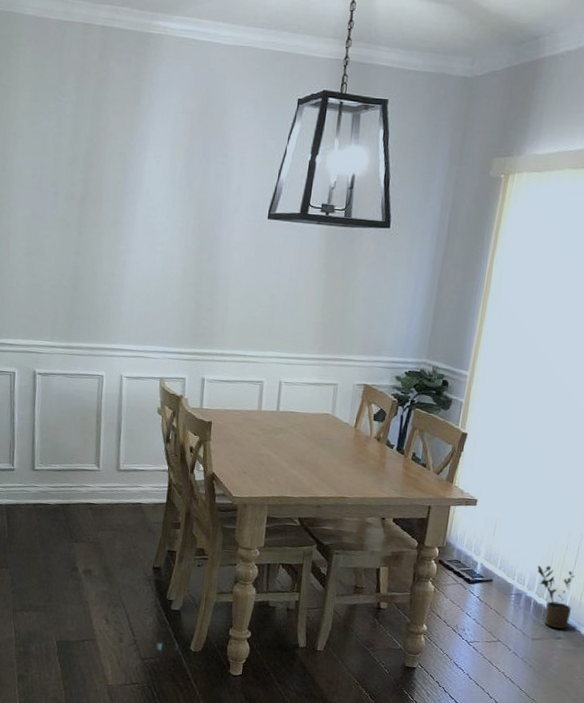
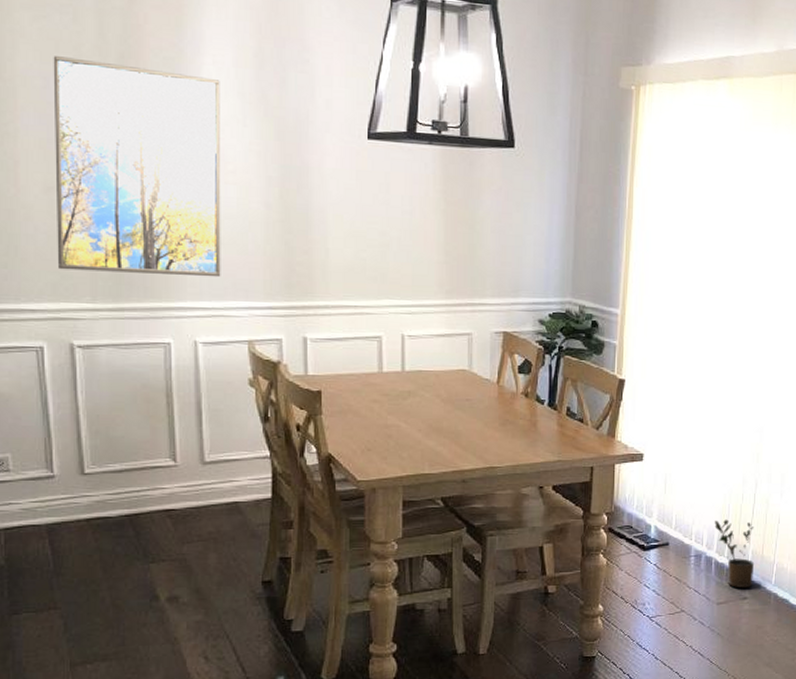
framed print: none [30,152,158,327] -> present [53,56,221,278]

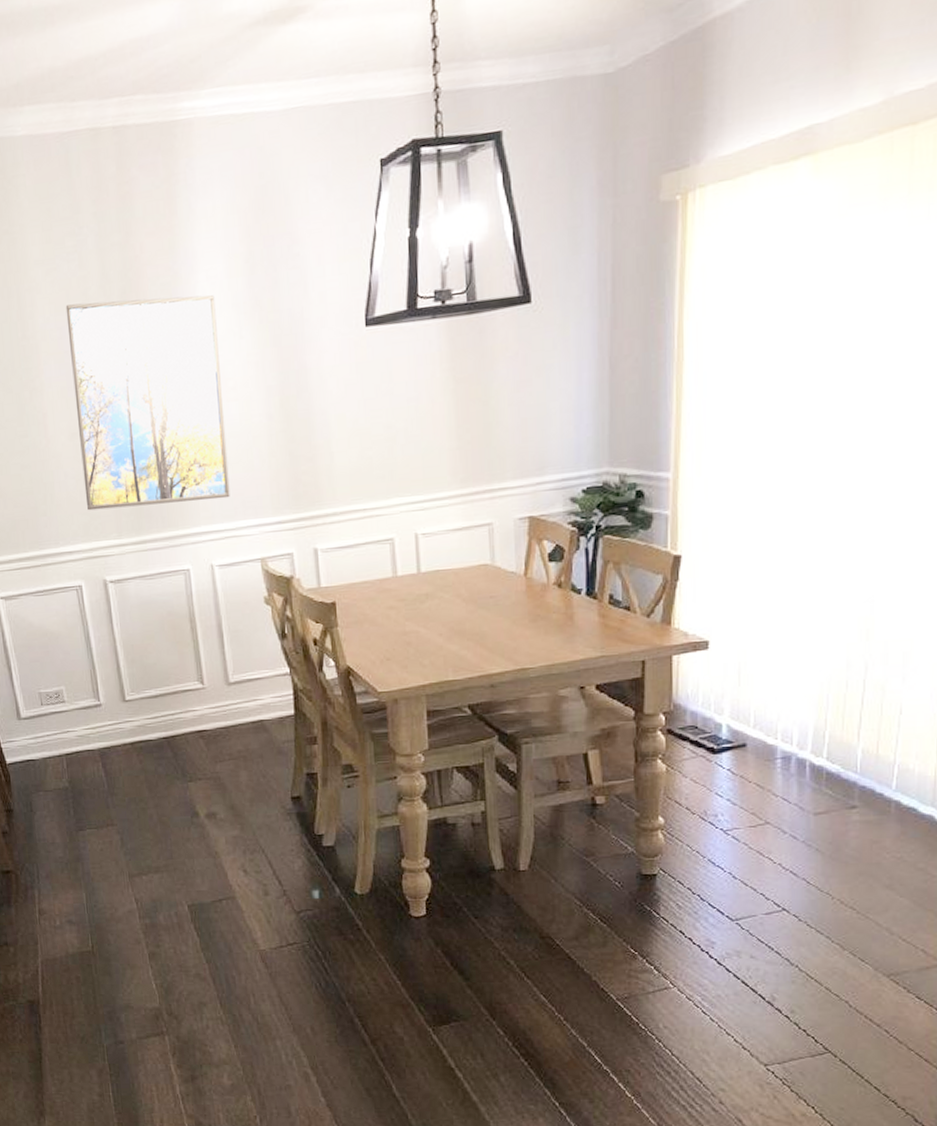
potted plant: present [715,519,755,589] -> none [808,712,866,796]

